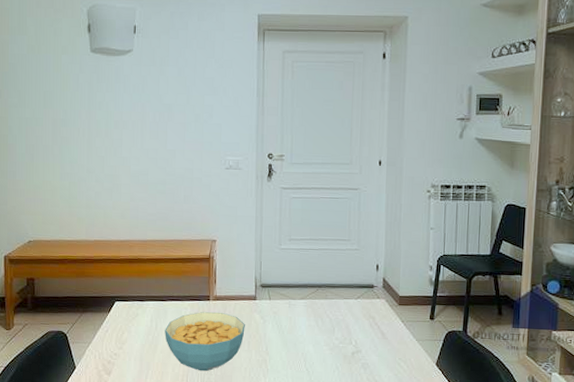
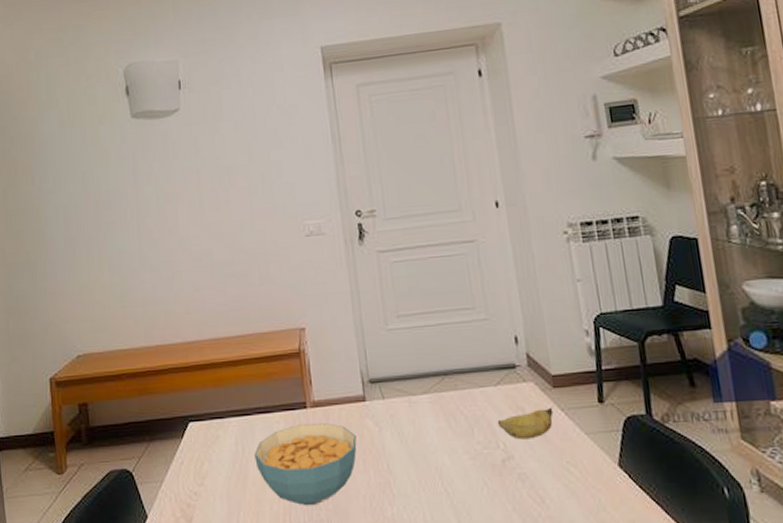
banana: none [353,318,396,340] -> present [497,407,554,440]

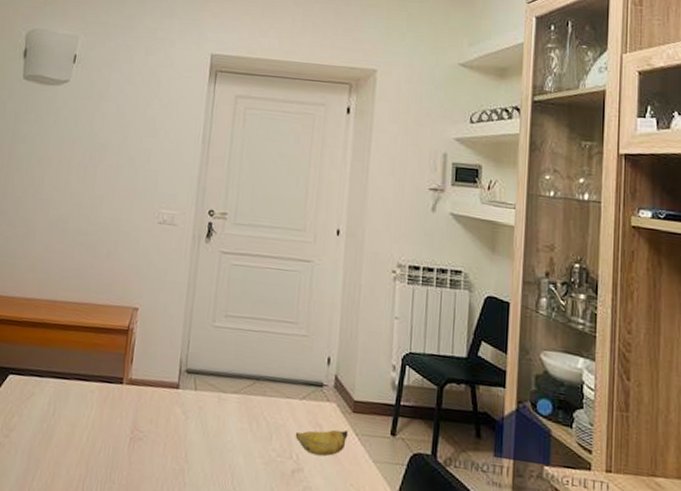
cereal bowl: present [254,422,357,506] -> none [63,397,163,478]

